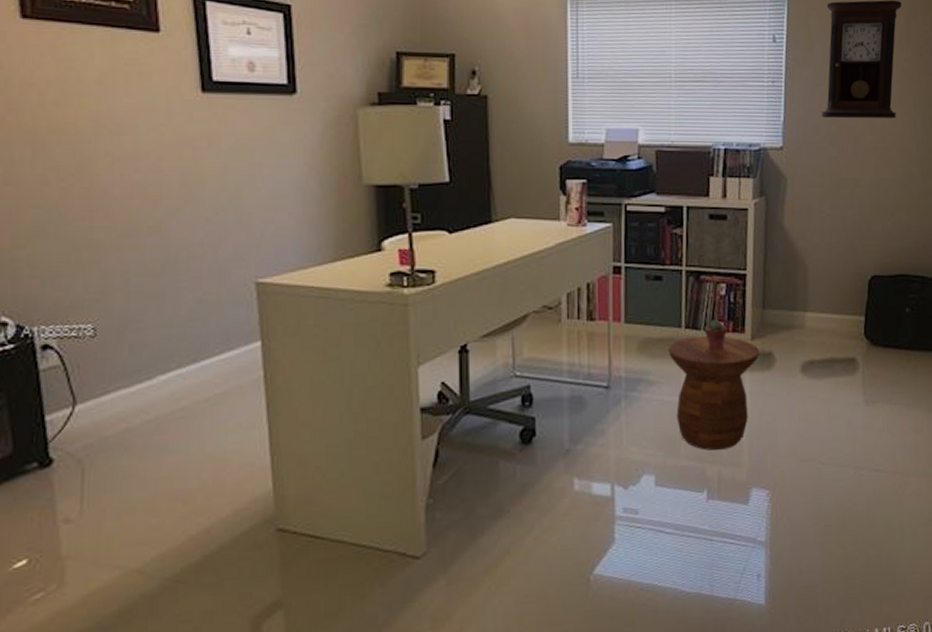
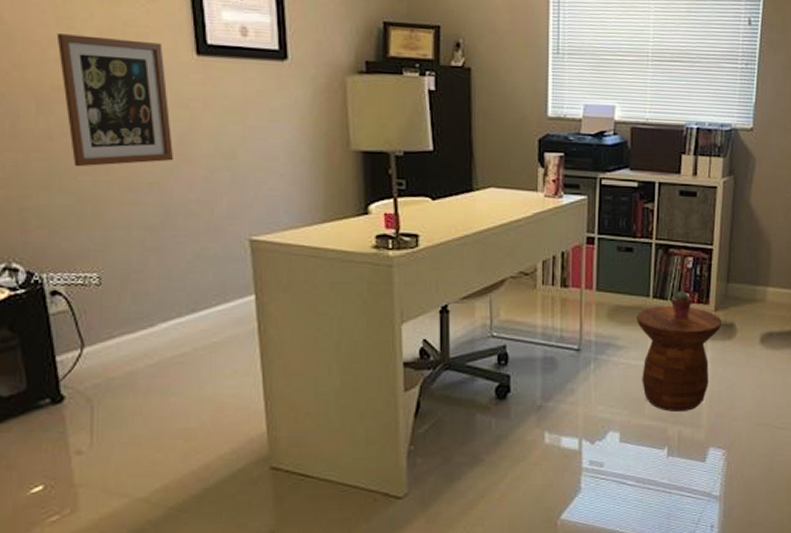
wall art: none [55,75,175,213] -> present [56,33,173,167]

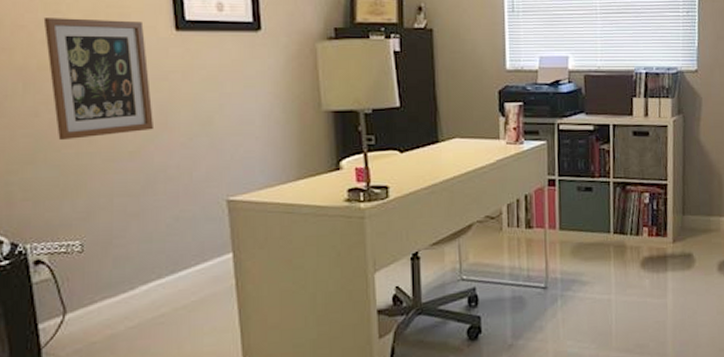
side table: present [635,306,722,411] -> none [598,240,680,343]
potted succulent: present [671,290,692,320] -> none [631,224,651,253]

